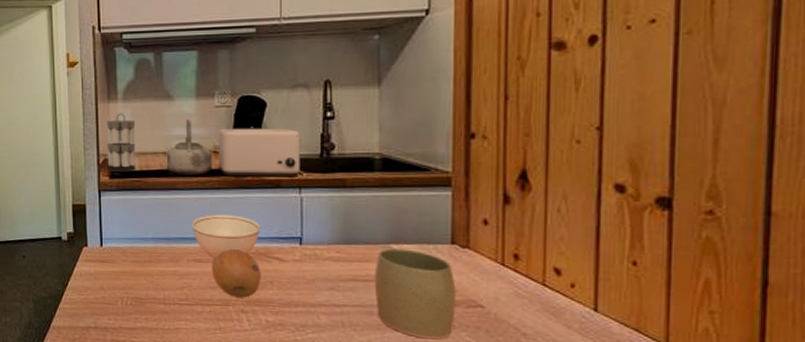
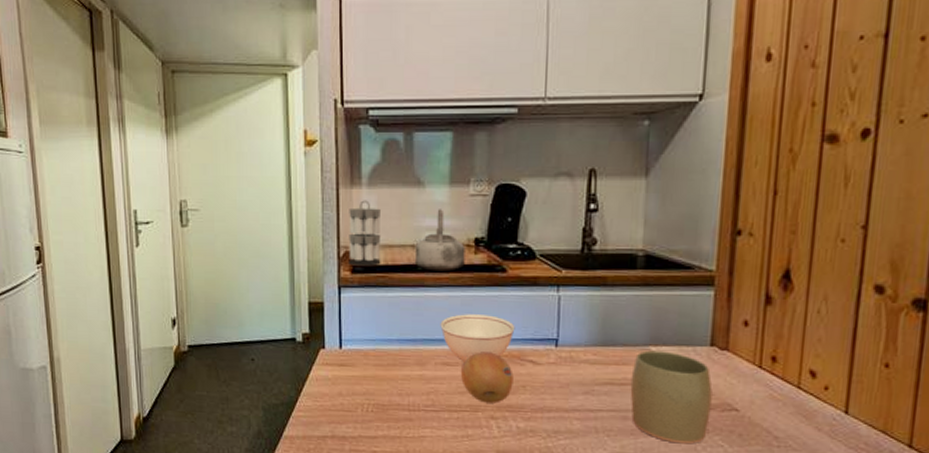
toaster: present [218,128,302,178] -> none [471,219,563,275]

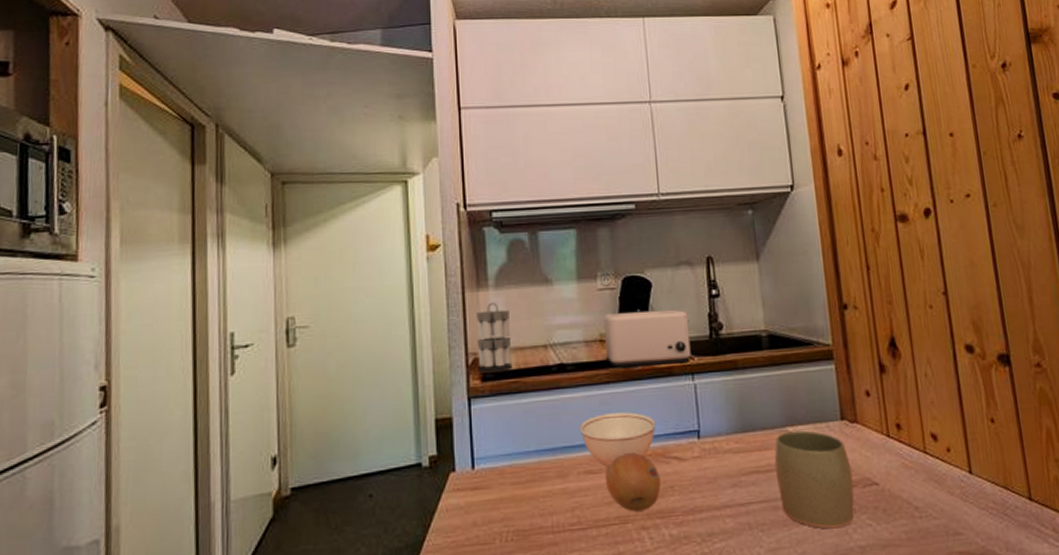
kettle: present [414,209,465,272] -> none [547,306,599,371]
toaster: none [471,219,563,275] -> present [603,309,692,368]

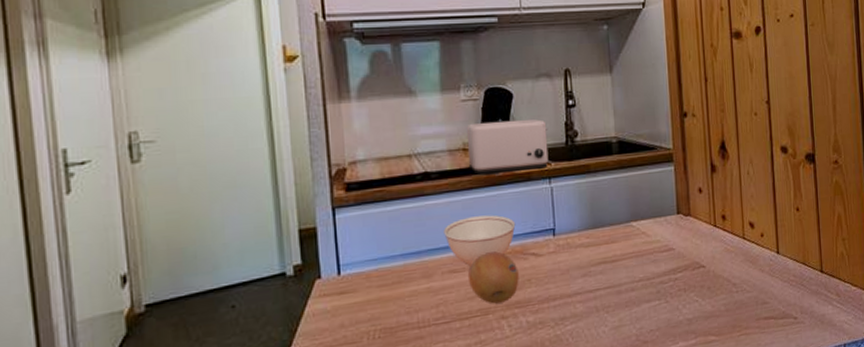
spice rack: present [476,302,513,373] -> none [338,114,378,184]
mug: present [774,430,855,529] -> none [619,224,685,307]

